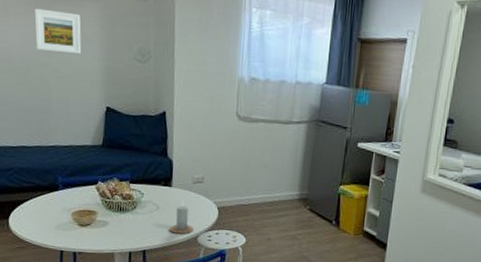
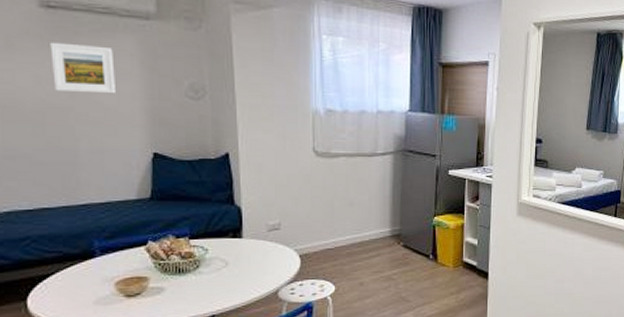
candle: present [169,199,193,234] -> none [243,251,272,291]

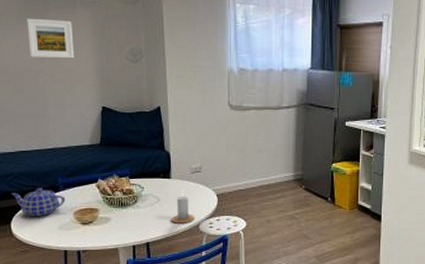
teapot: none [28,254,104,291] -> present [12,188,66,217]
candle: none [243,251,272,291] -> present [171,190,195,223]

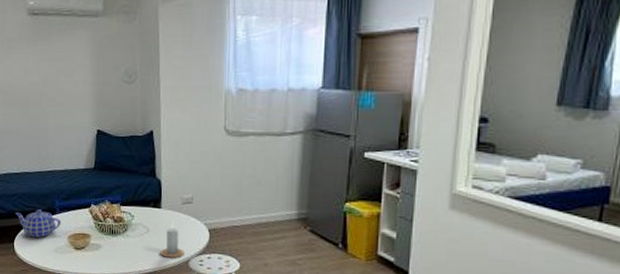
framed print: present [27,18,74,59] -> none [33,41,74,81]

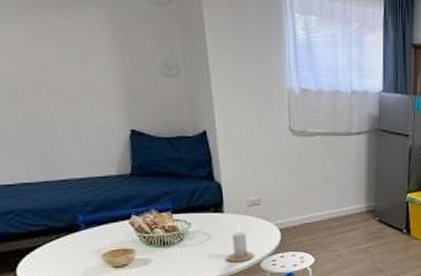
teapot: present [16,209,61,238] -> none [14,227,90,262]

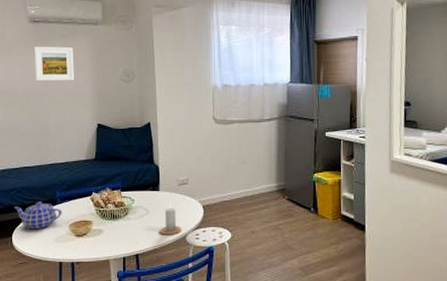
teapot: none [14,227,90,262] -> present [14,201,62,230]
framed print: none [15,15,88,70] -> present [34,46,74,81]

